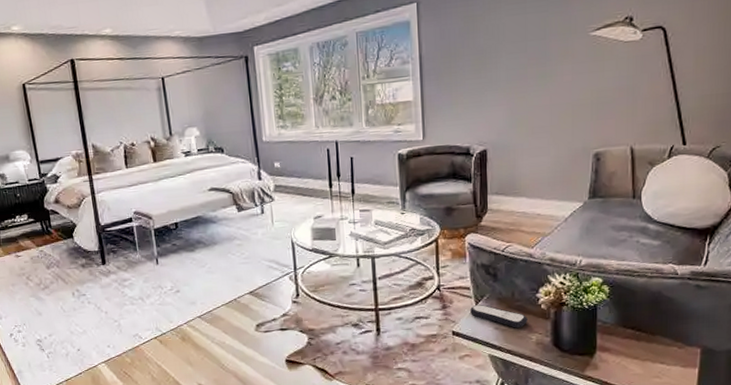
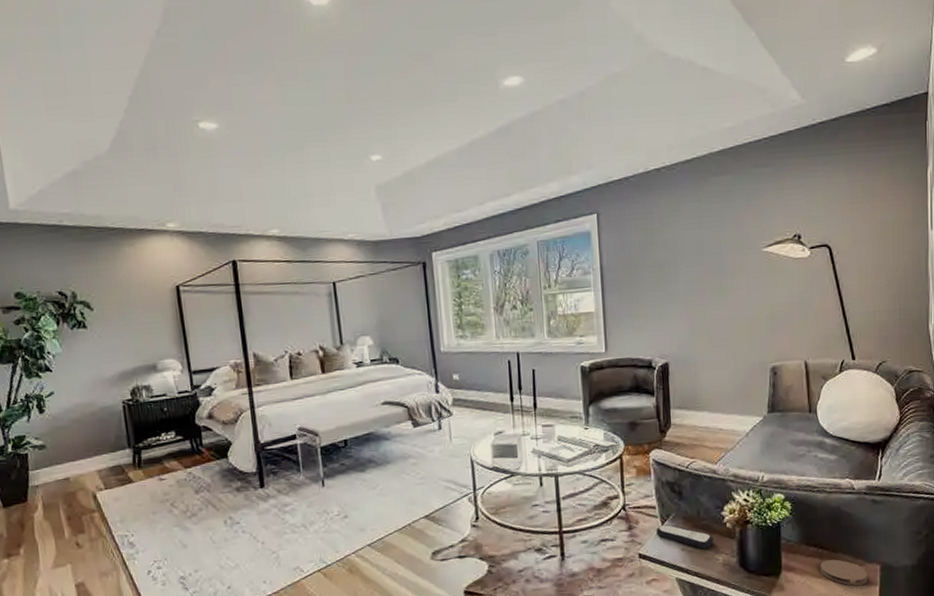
coaster: none [637,342,686,367] -> present [821,559,867,586]

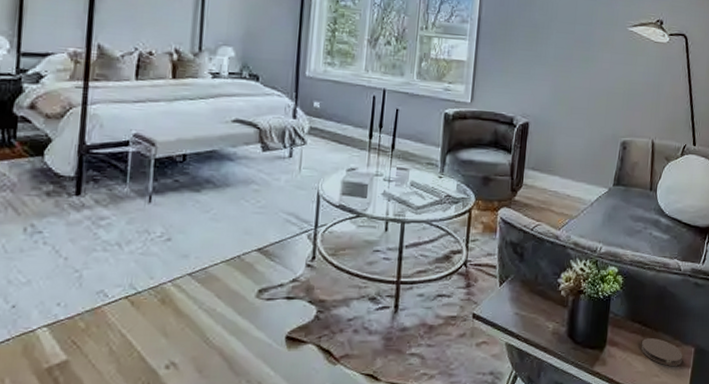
remote control: present [656,524,714,549] -> none [493,285,547,315]

